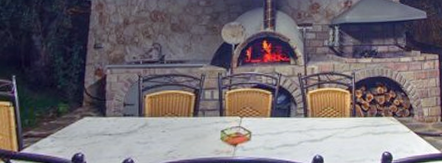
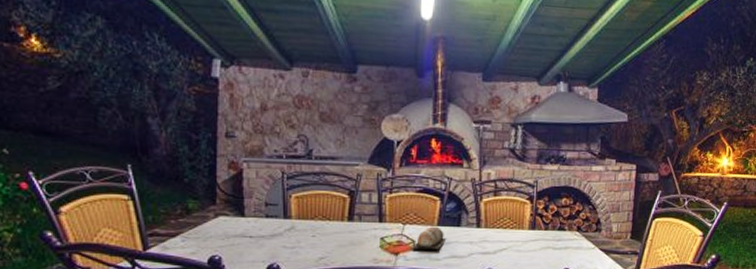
bread loaf: none [249,118,279,140] -> present [412,226,447,249]

